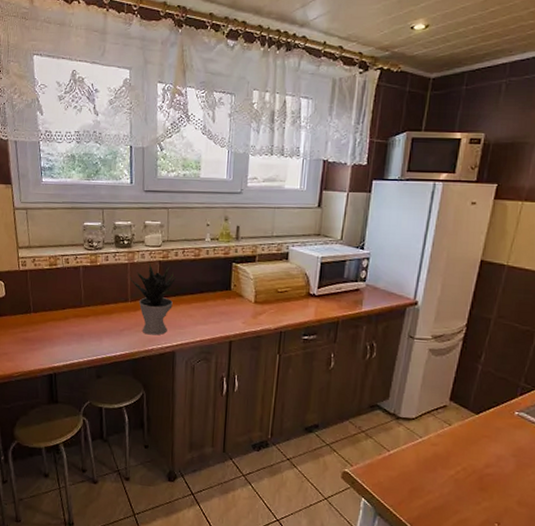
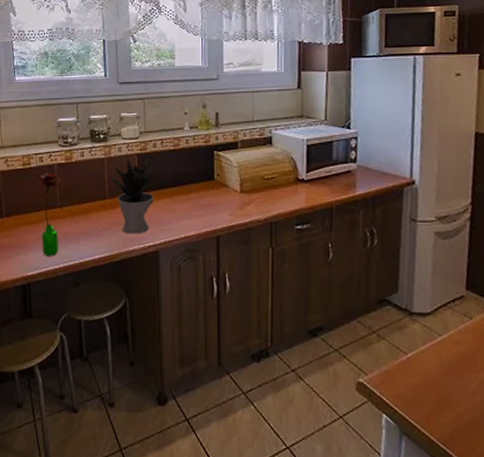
flower: none [58,273,87,351] -> present [32,172,63,256]

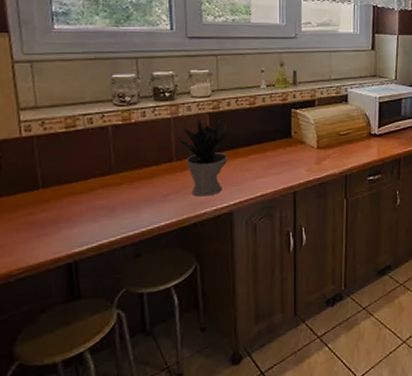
flower: present [32,172,63,256] -> none [79,135,119,229]

